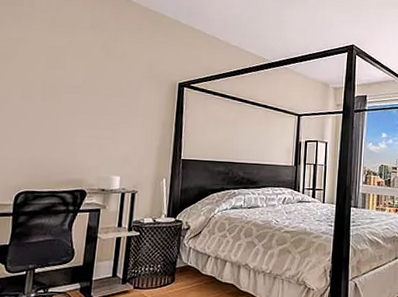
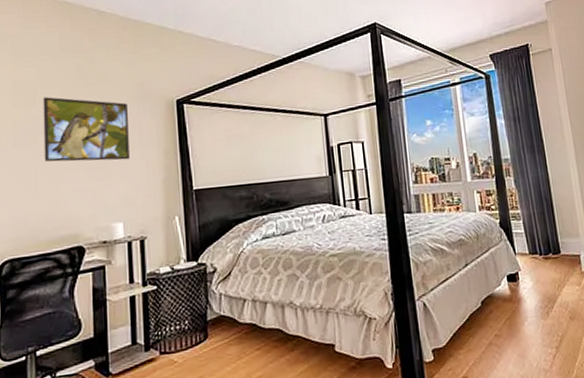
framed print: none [64,64,138,126] -> present [42,97,130,162]

